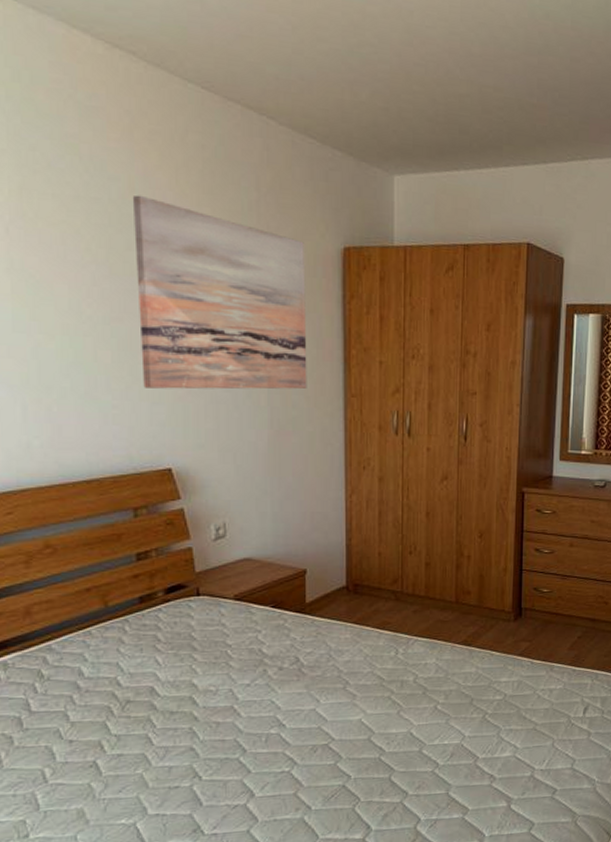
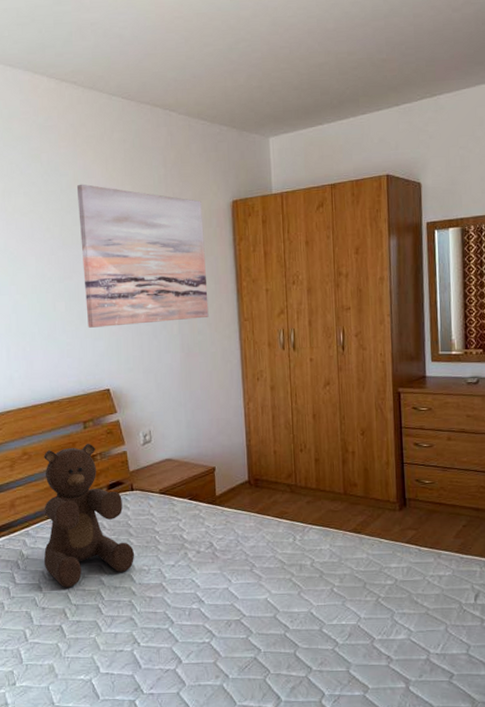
teddy bear: none [72,535,198,715] -> present [43,443,134,588]

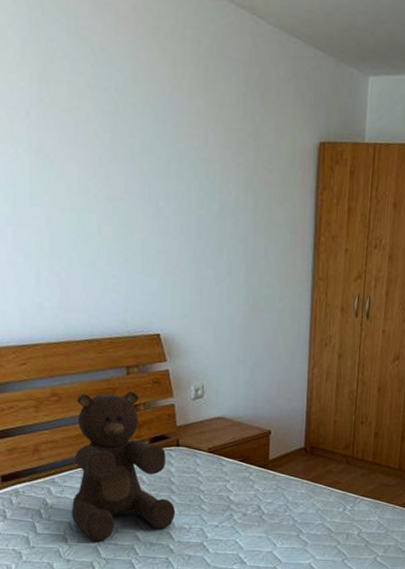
wall art: present [76,184,209,328] -> none [135,85,284,271]

